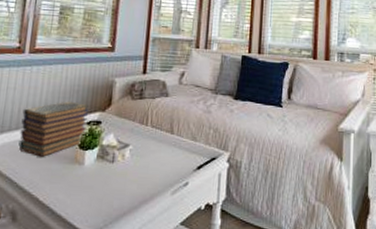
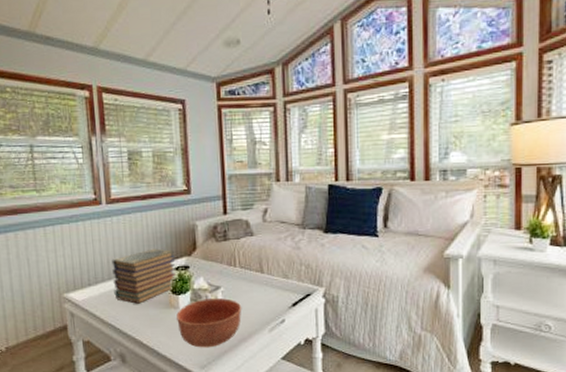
bowl: none [79,156,148,209] -> present [176,298,242,348]

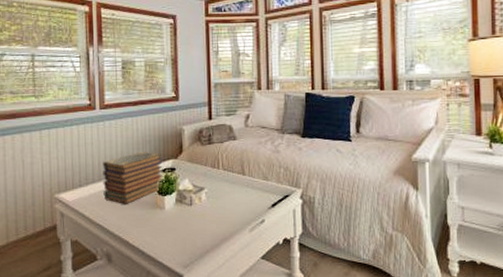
bowl: present [176,298,242,348] -> none [162,199,224,248]

